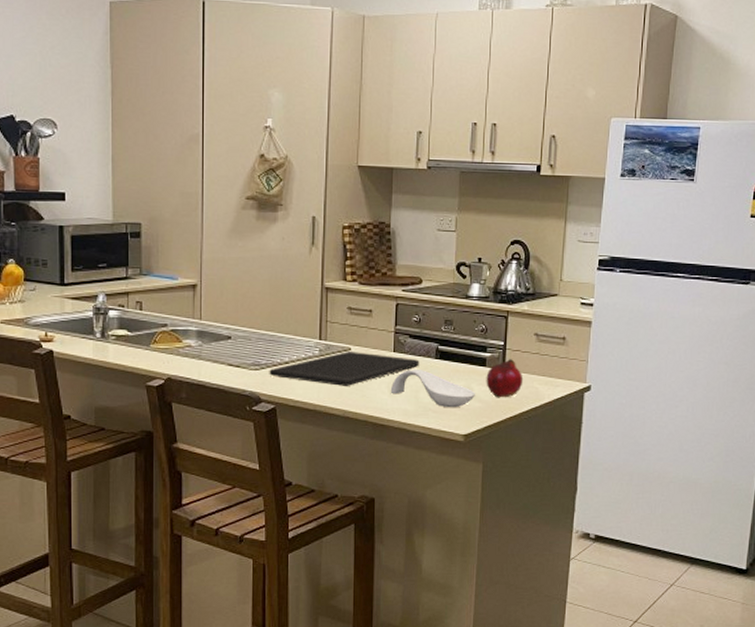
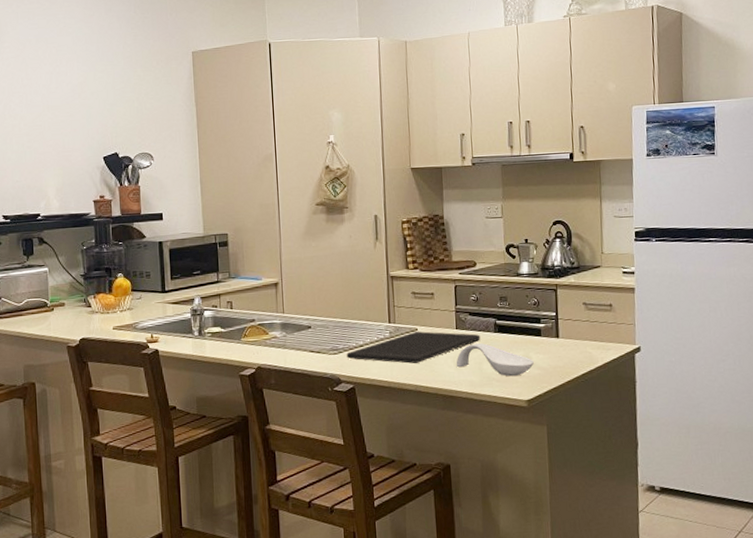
fruit: present [486,359,524,398] -> none [542,328,577,365]

